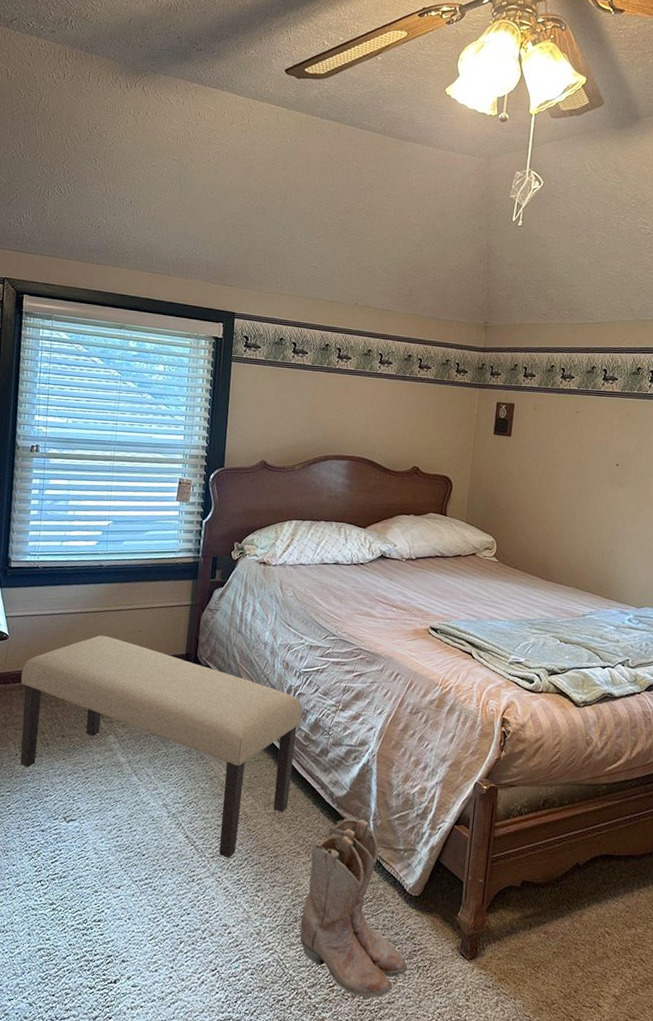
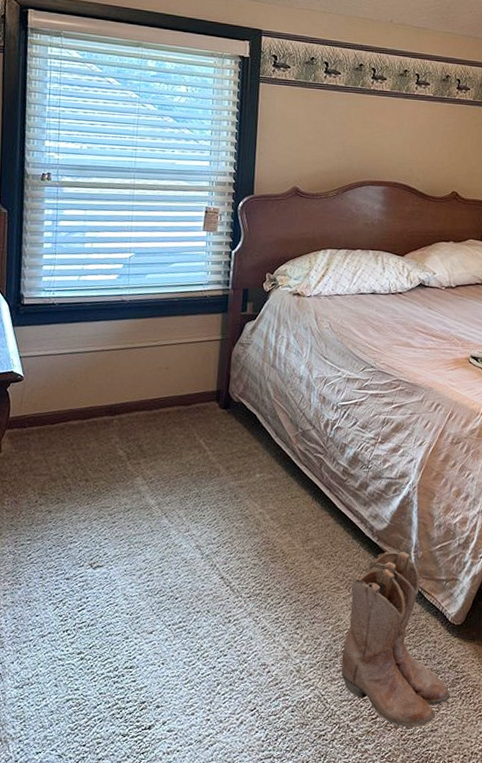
bench: present [20,635,302,858] -> none [38,373,340,597]

